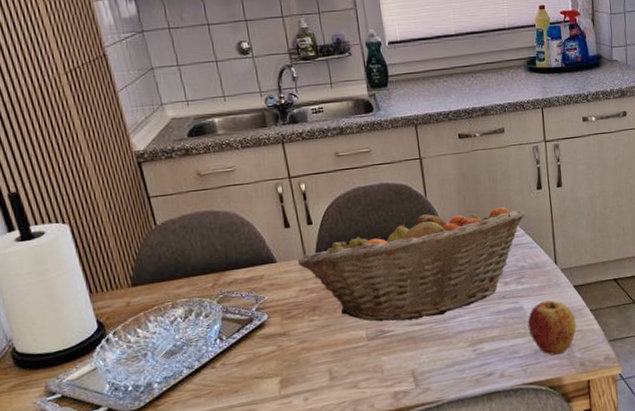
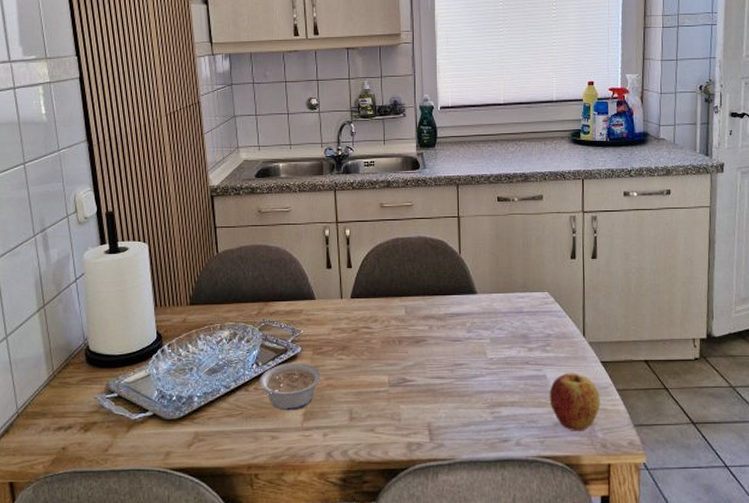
legume: none [226,330,294,383] -> present [260,363,321,411]
fruit basket: present [297,206,524,322] -> none [334,266,555,373]

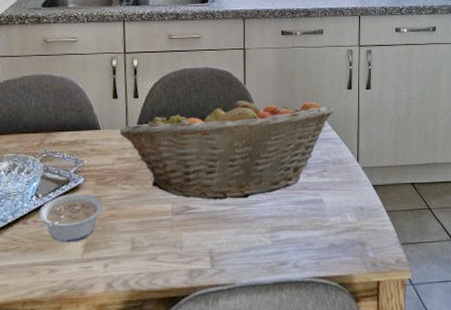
fruit basket: none [334,266,555,373] -> present [119,96,333,200]
apple: present [549,373,600,431] -> none [325,196,372,252]

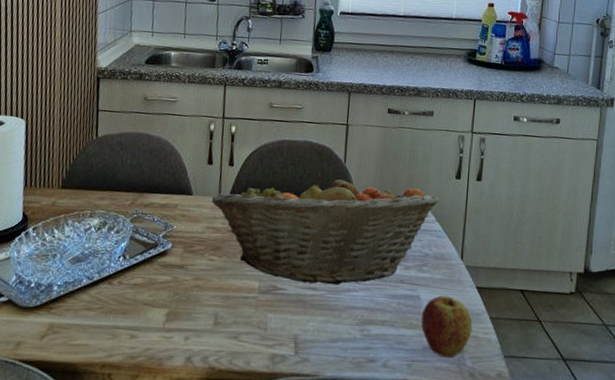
legume: present [39,193,103,243] -> none [124,258,190,310]
apple: none [325,196,372,252] -> present [420,295,473,358]

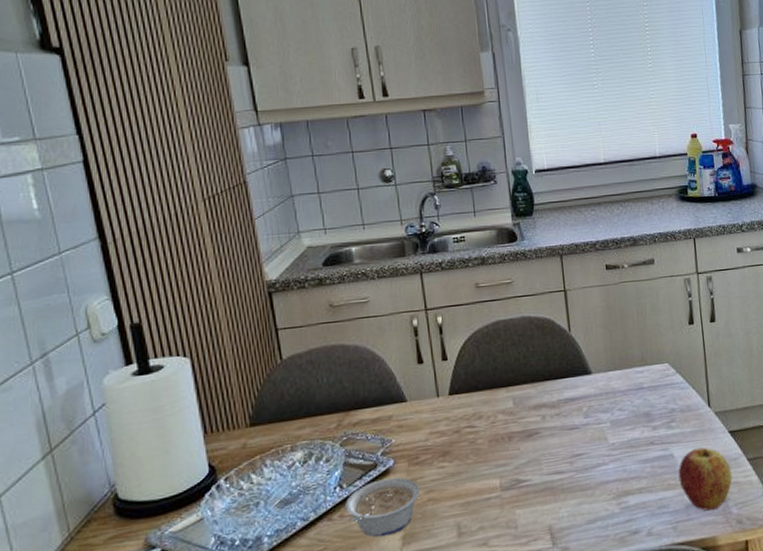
legume: none [124,258,190,310] -> present [345,477,420,538]
fruit basket: present [211,173,438,285] -> none [429,343,675,470]

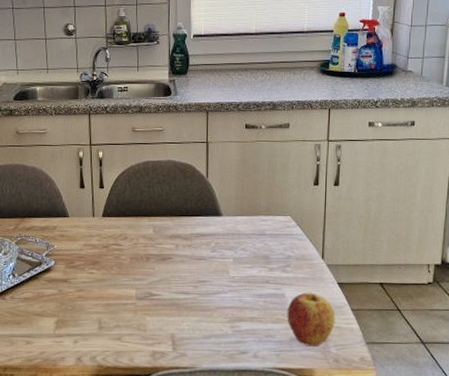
legume: present [345,477,420,538] -> none [16,275,73,319]

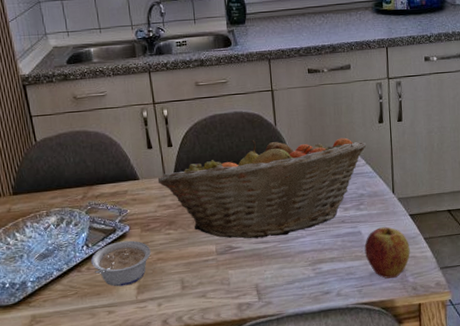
legume: none [16,275,73,319] -> present [91,240,151,287]
fruit basket: none [86,189,298,289] -> present [157,137,366,239]

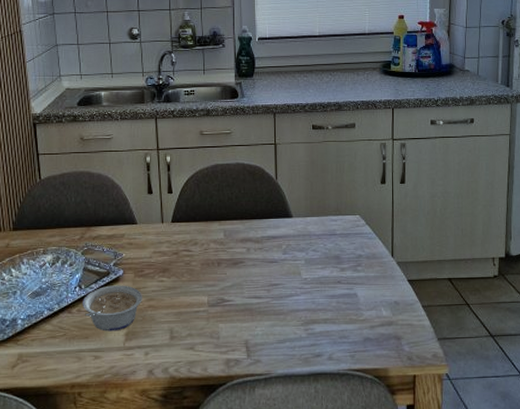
fruit basket: present [157,137,366,239] -> none [155,191,366,293]
apple: present [364,227,410,279] -> none [359,291,407,345]

